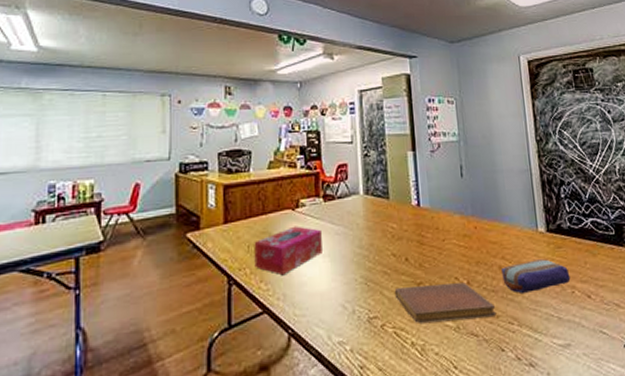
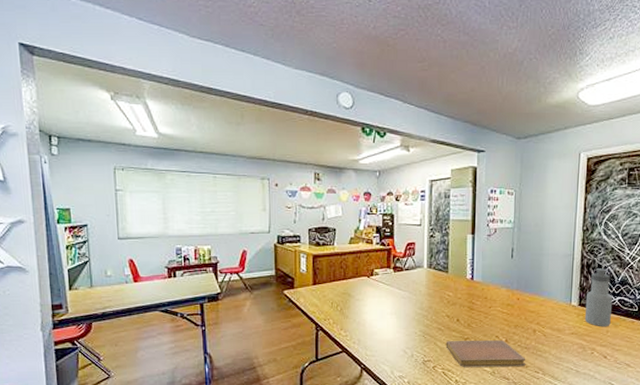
tissue box: present [254,226,322,275] -> none [336,290,390,325]
pencil case: present [502,259,571,293] -> none [535,327,592,351]
water bottle: none [553,184,587,258] -> present [584,268,613,327]

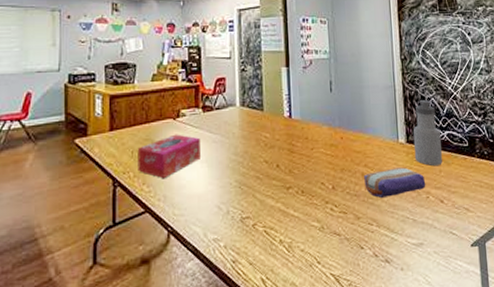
tissue box: none [336,290,390,325] -> present [137,134,201,178]
notebook: present [445,340,526,367] -> none [265,187,358,223]
pencil case: none [535,327,592,351] -> present [364,167,426,198]

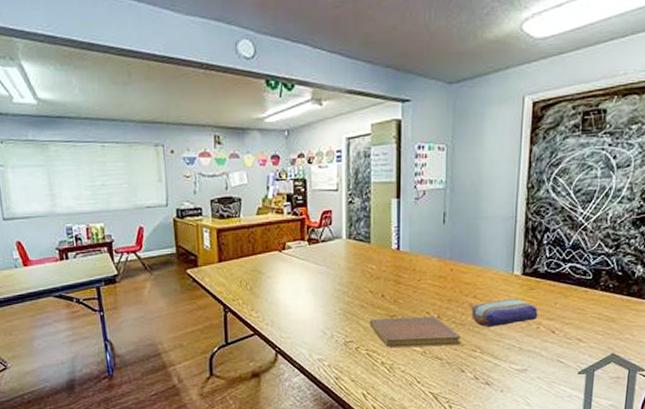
tissue box: present [137,134,201,178] -> none [245,265,306,305]
notebook: none [265,187,358,223] -> present [369,317,462,347]
water bottle: present [413,100,442,167] -> none [529,231,563,299]

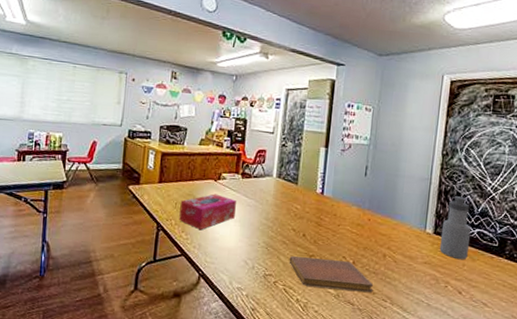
tissue box: none [245,265,306,305] -> present [179,193,236,229]
pencil case: present [472,299,538,327] -> none [384,254,447,280]
water bottle: none [529,231,563,299] -> present [439,196,472,260]

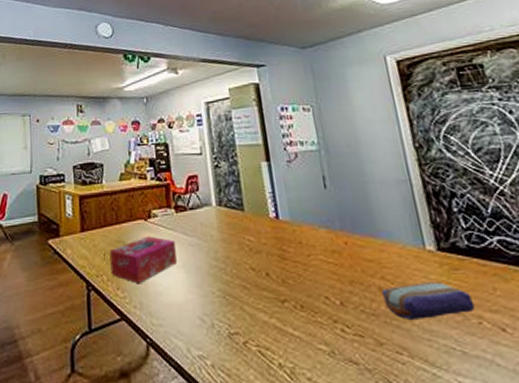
notebook: present [289,256,374,292] -> none [255,303,380,343]
pencil case: none [384,254,447,280] -> present [382,282,476,319]
water bottle: present [439,196,472,260] -> none [444,196,496,283]

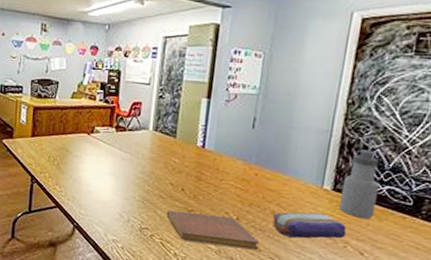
tissue box: present [109,236,177,283] -> none [52,147,110,182]
notebook: none [255,303,380,343] -> present [166,210,260,250]
water bottle: none [444,196,496,283] -> present [338,150,380,220]

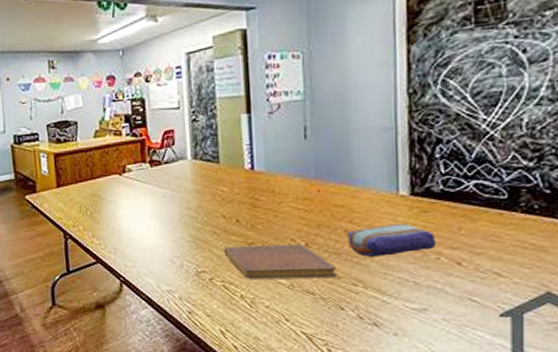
water bottle: present [338,150,380,220] -> none [420,142,465,223]

